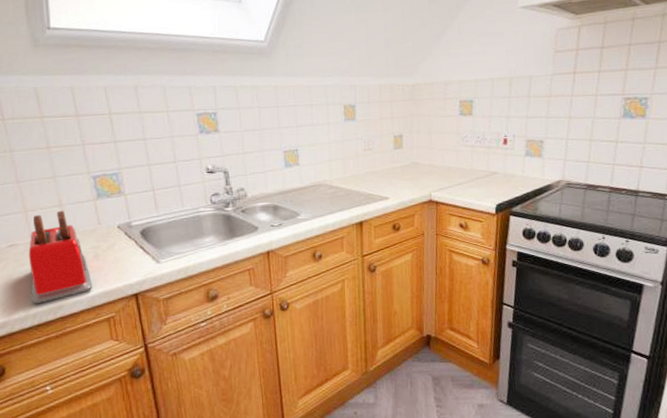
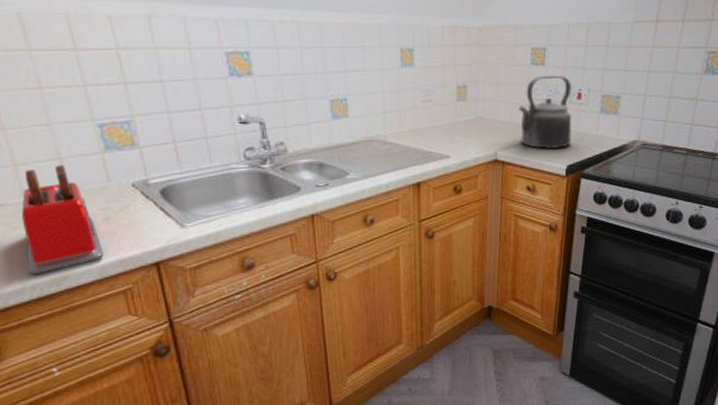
kettle: none [450,123,499,190] -> present [519,75,572,150]

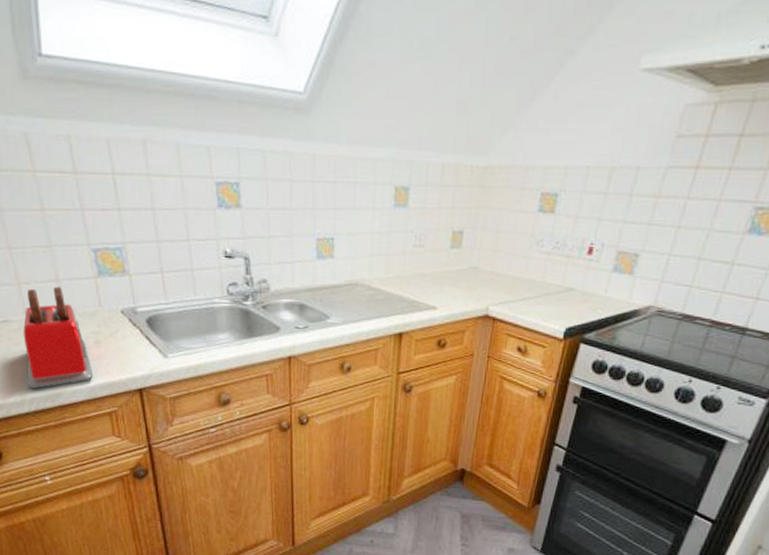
kettle: present [519,75,572,150] -> none [517,225,583,310]

